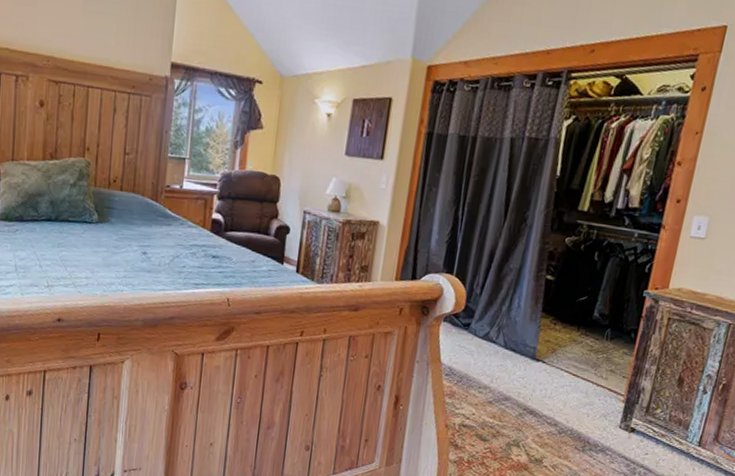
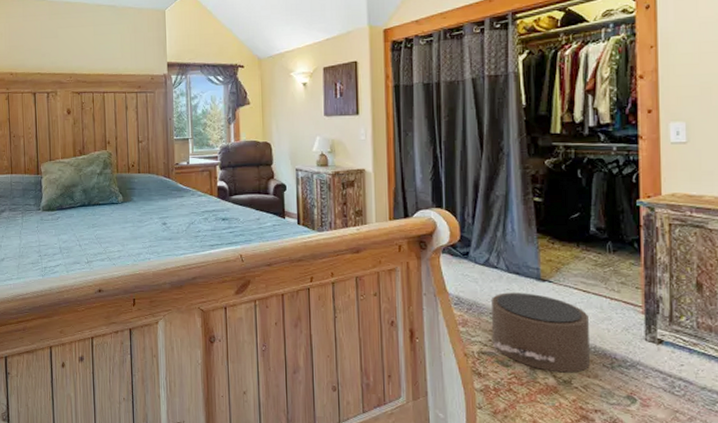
pouf: none [475,368,573,453] -> present [490,292,590,373]

